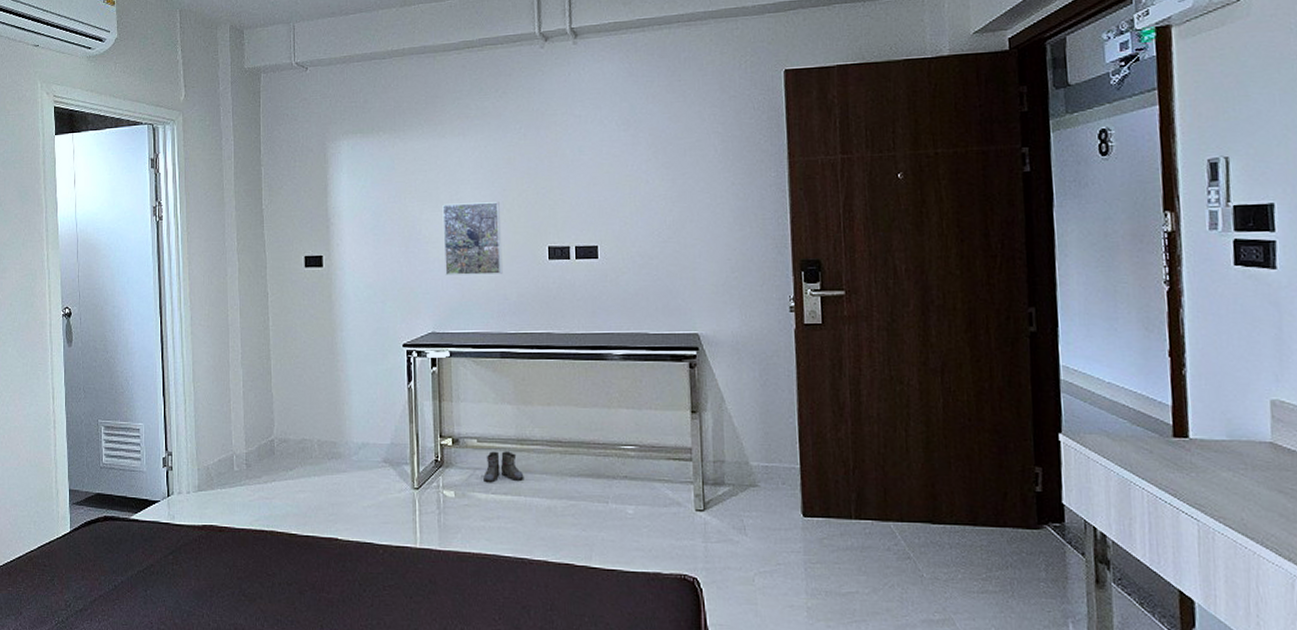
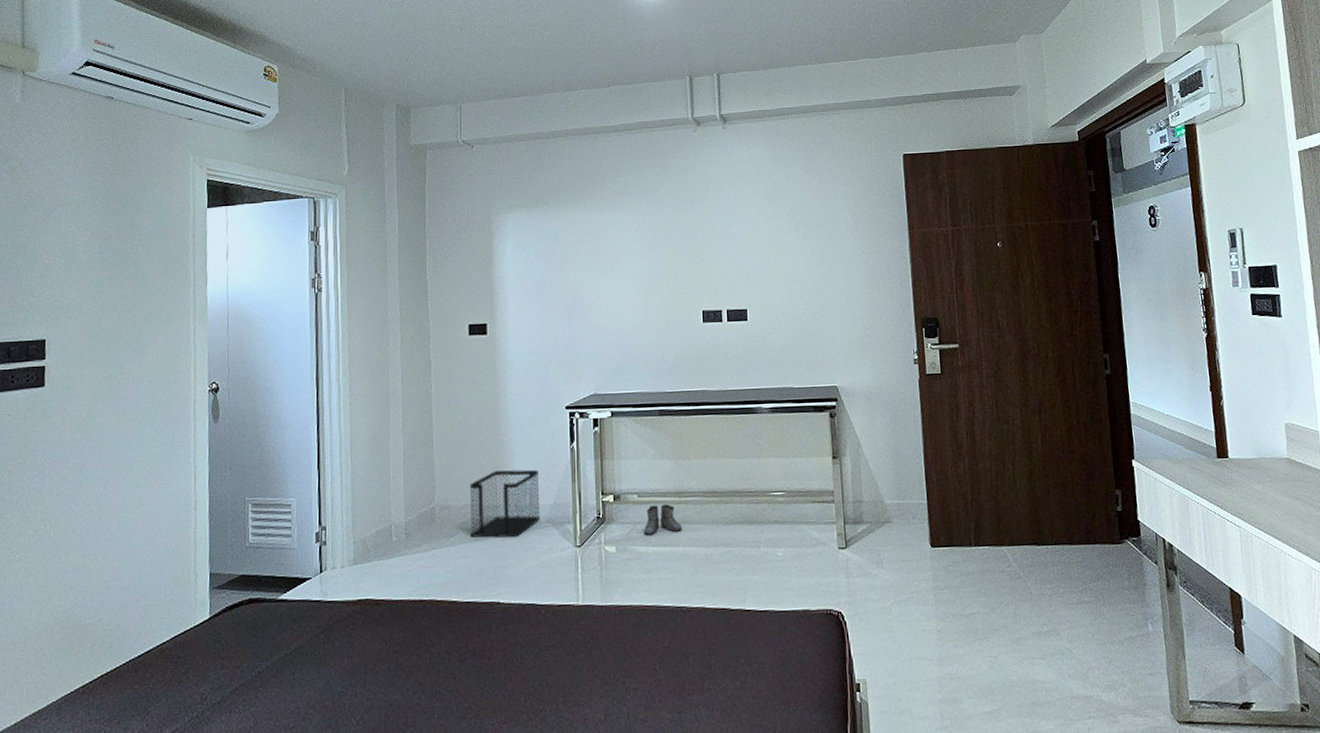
wastebasket: none [307,407,378,476] -> present [469,469,540,538]
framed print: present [442,202,503,275] -> none [604,270,661,340]

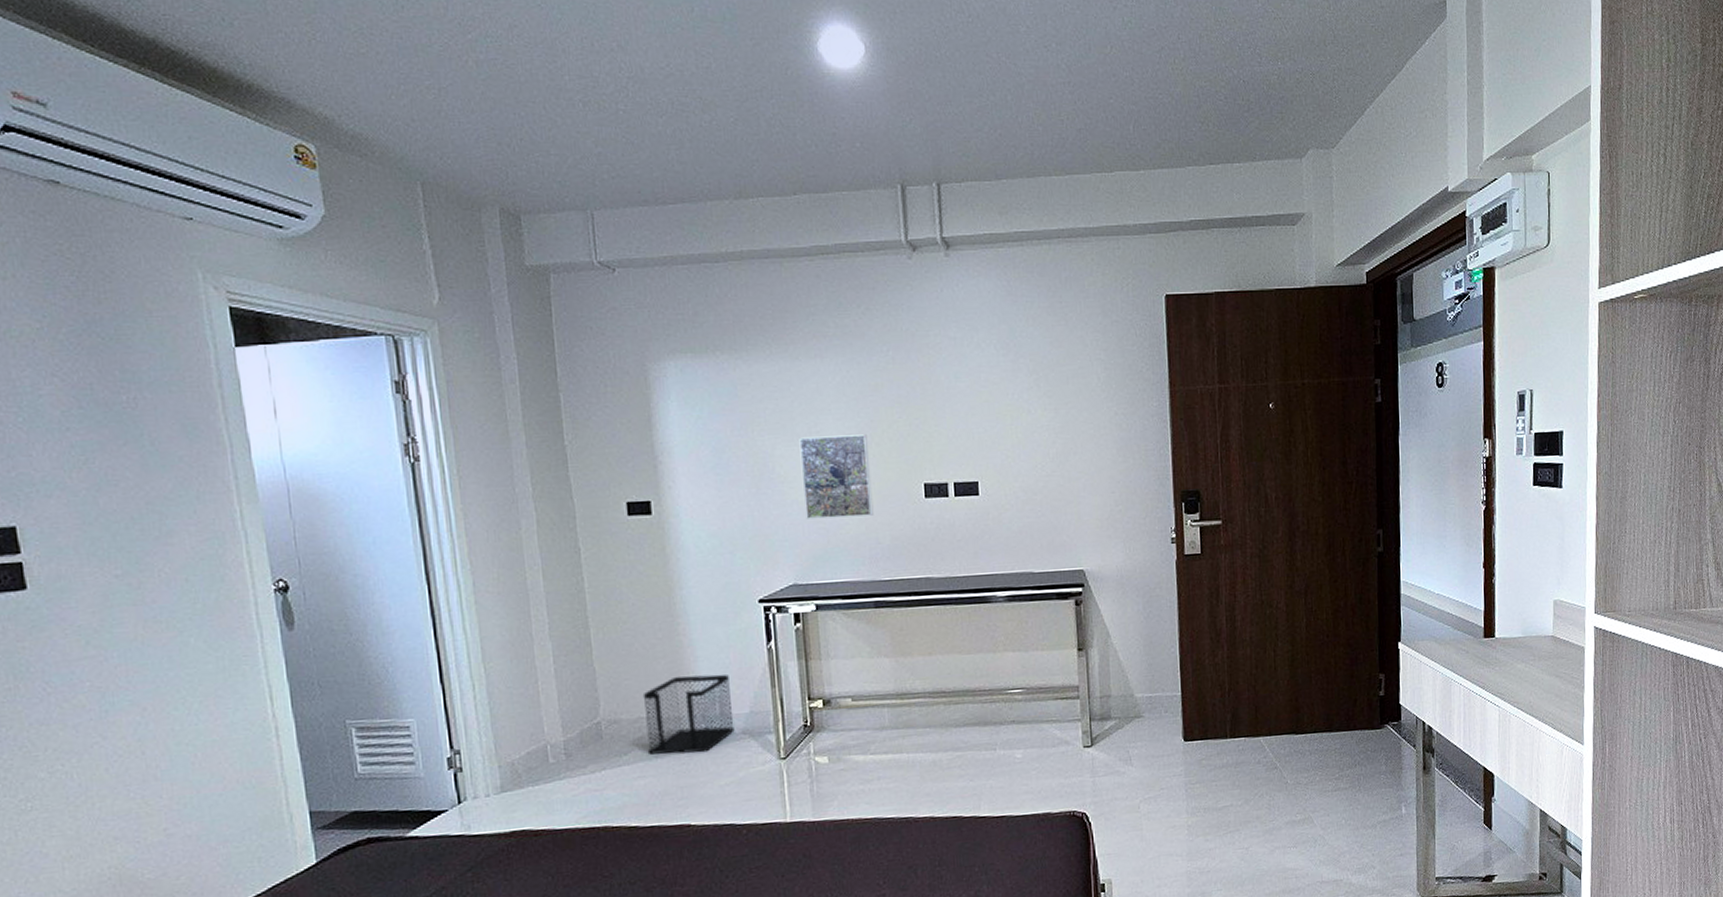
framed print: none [604,270,661,340] -> present [799,434,874,519]
boots: present [642,504,682,536] -> none [859,707,906,744]

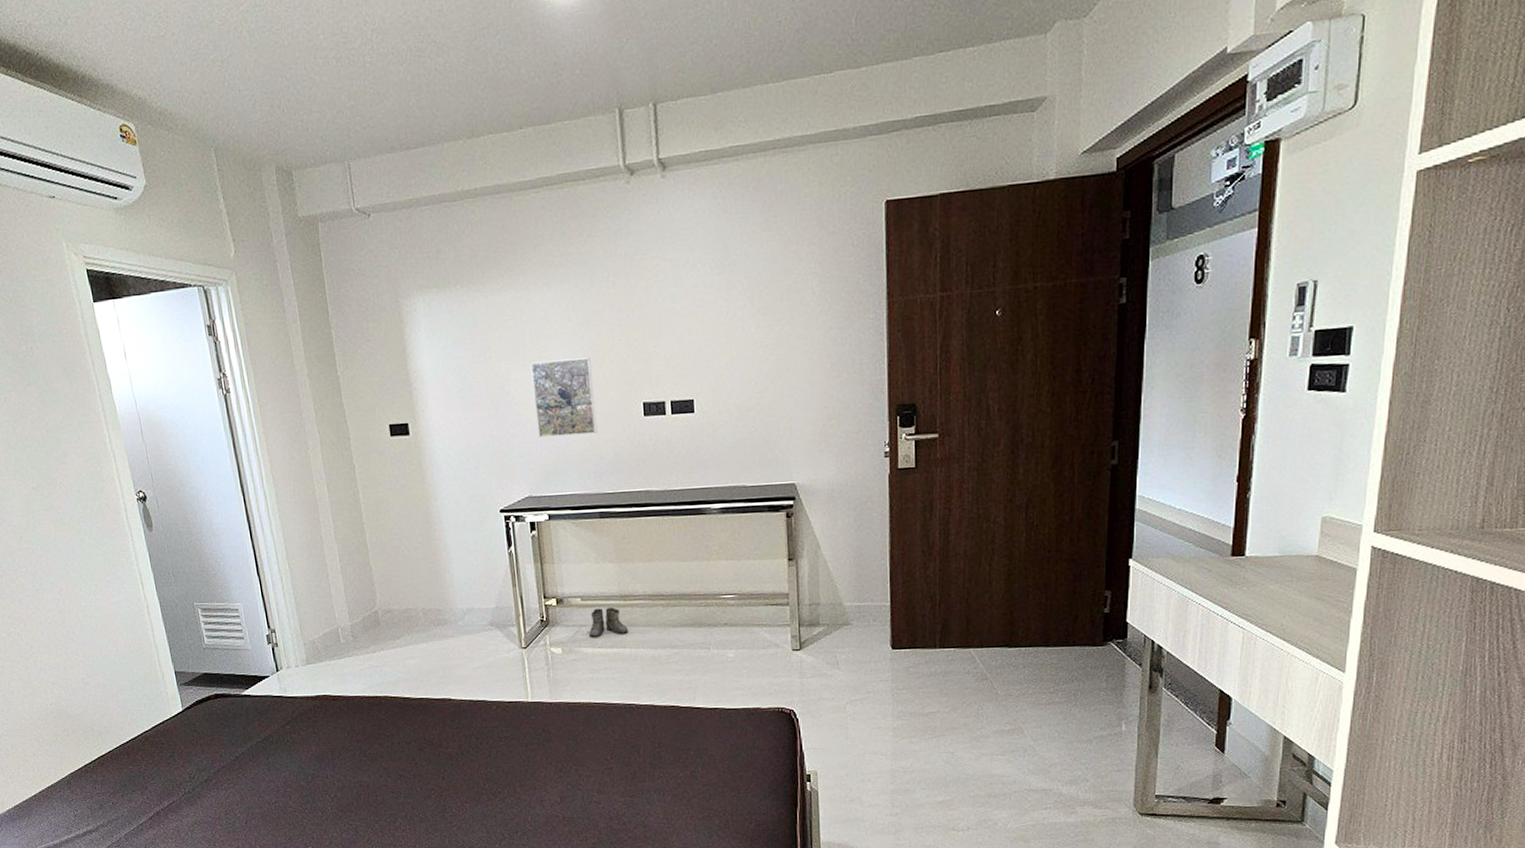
wastebasket: present [642,674,735,755] -> none [409,574,484,640]
boots: none [859,707,906,744] -> present [588,607,629,638]

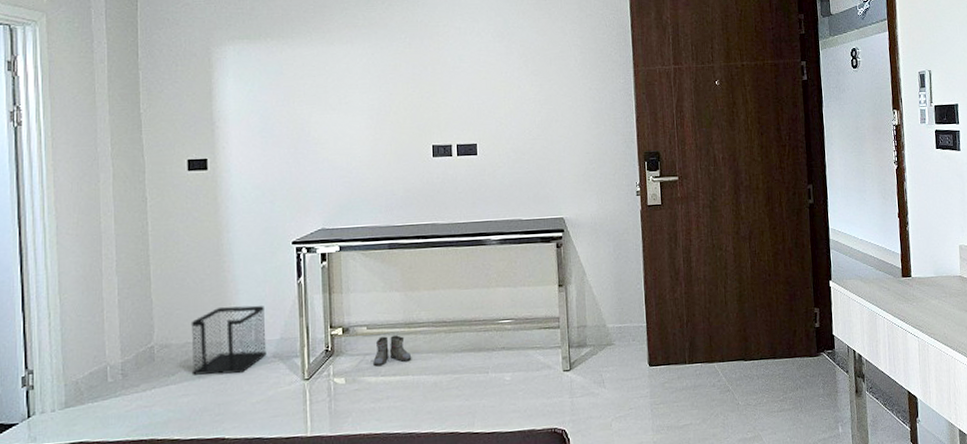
wastebasket: none [409,574,484,640] -> present [191,305,267,375]
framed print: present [530,357,598,438] -> none [331,105,390,174]

